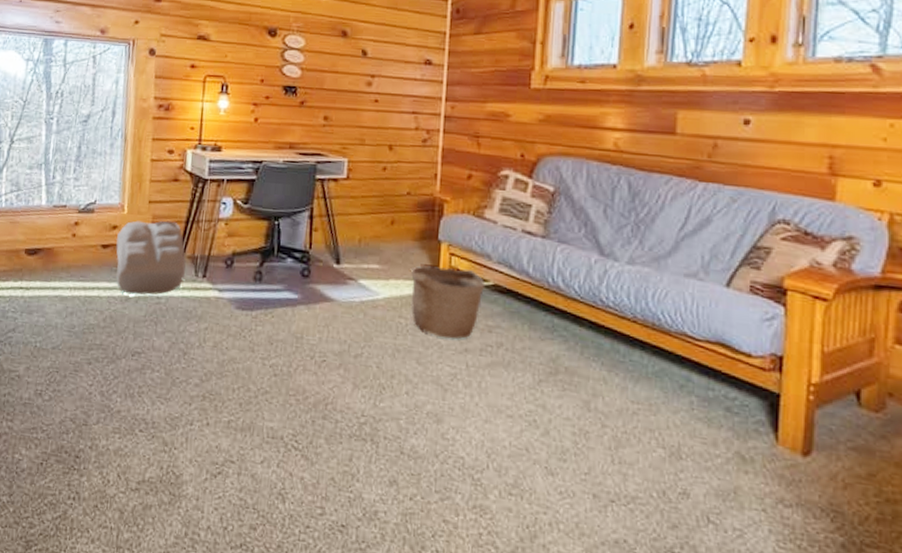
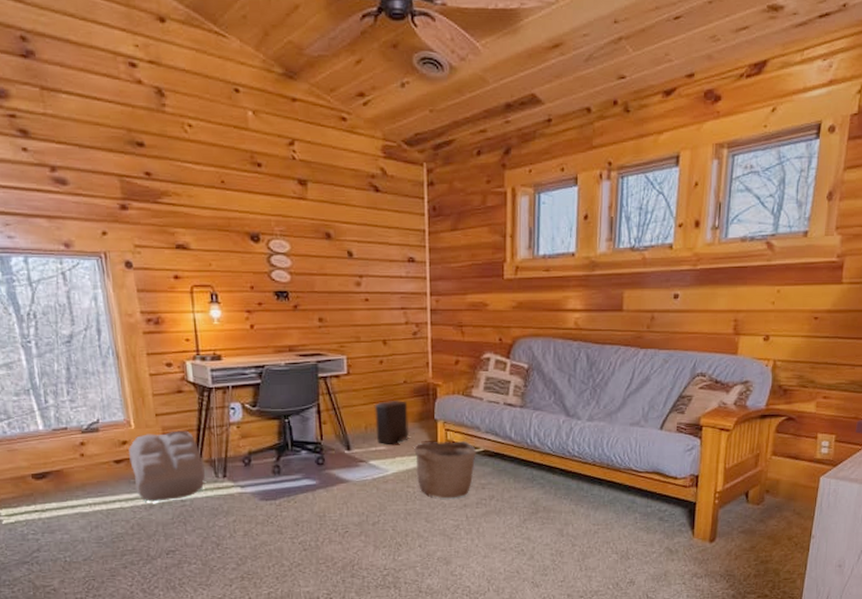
pedal bin: none [370,212,409,264] -> present [374,399,410,444]

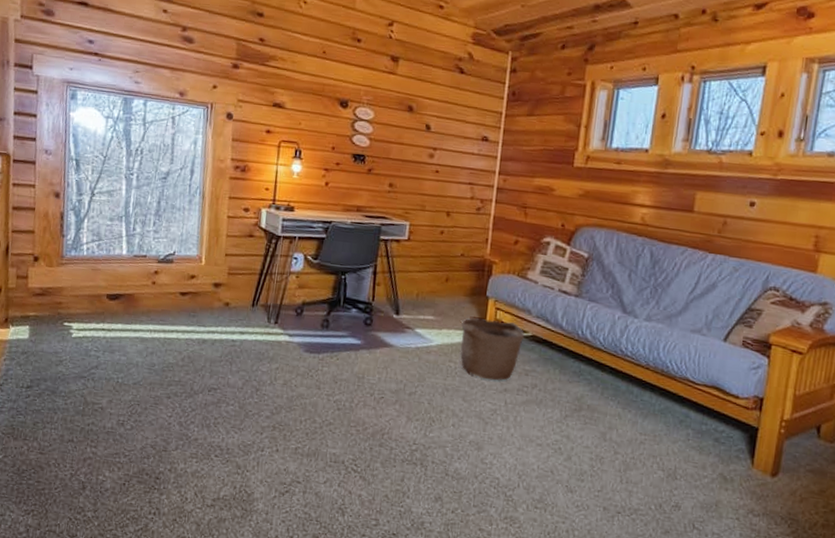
backpack: present [128,430,205,502] -> none [194,271,259,338]
pedal bin: present [374,399,410,444] -> none [426,271,462,316]

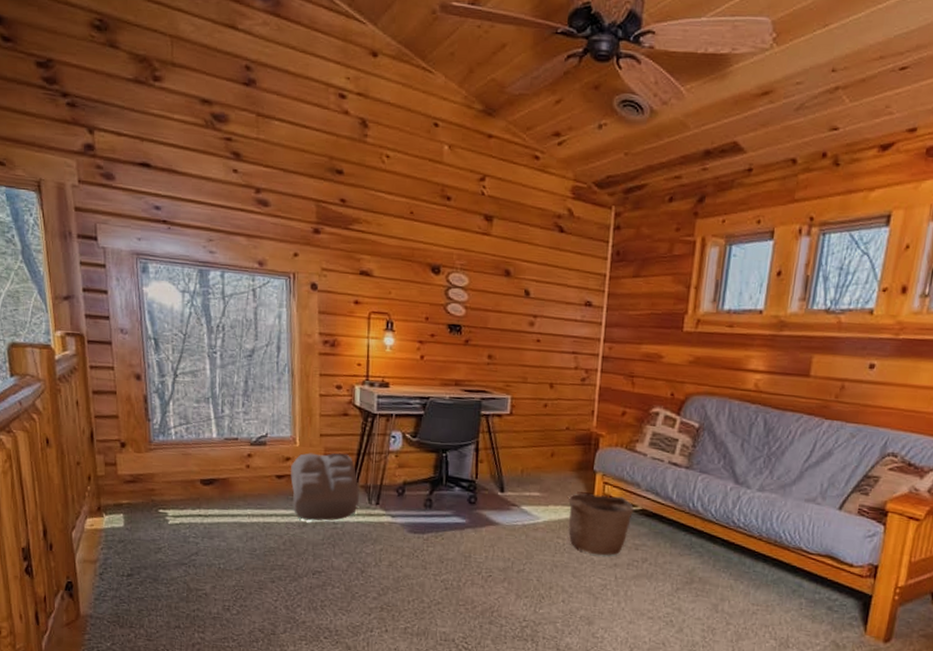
backpack: none [194,271,259,338] -> present [290,453,359,521]

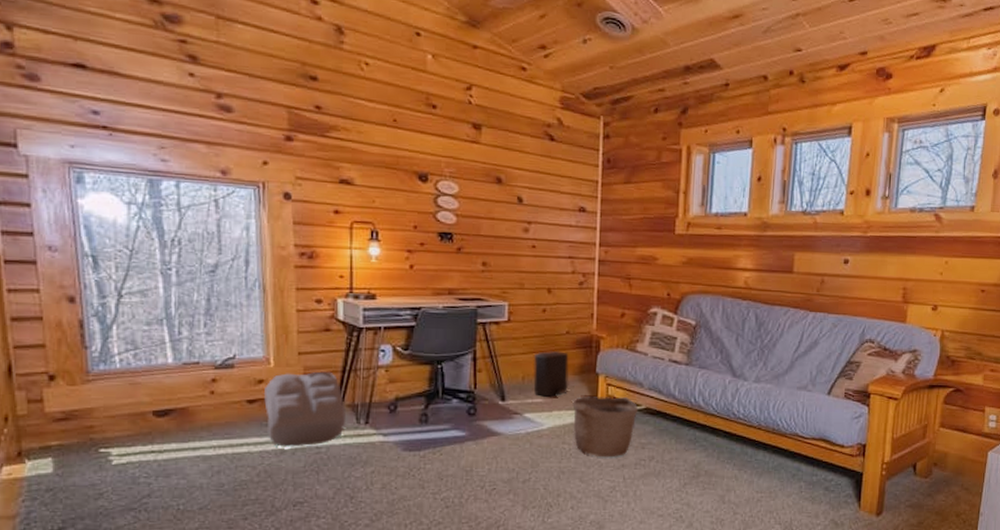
pedal bin: none [531,445,568,492] -> present [533,350,569,397]

